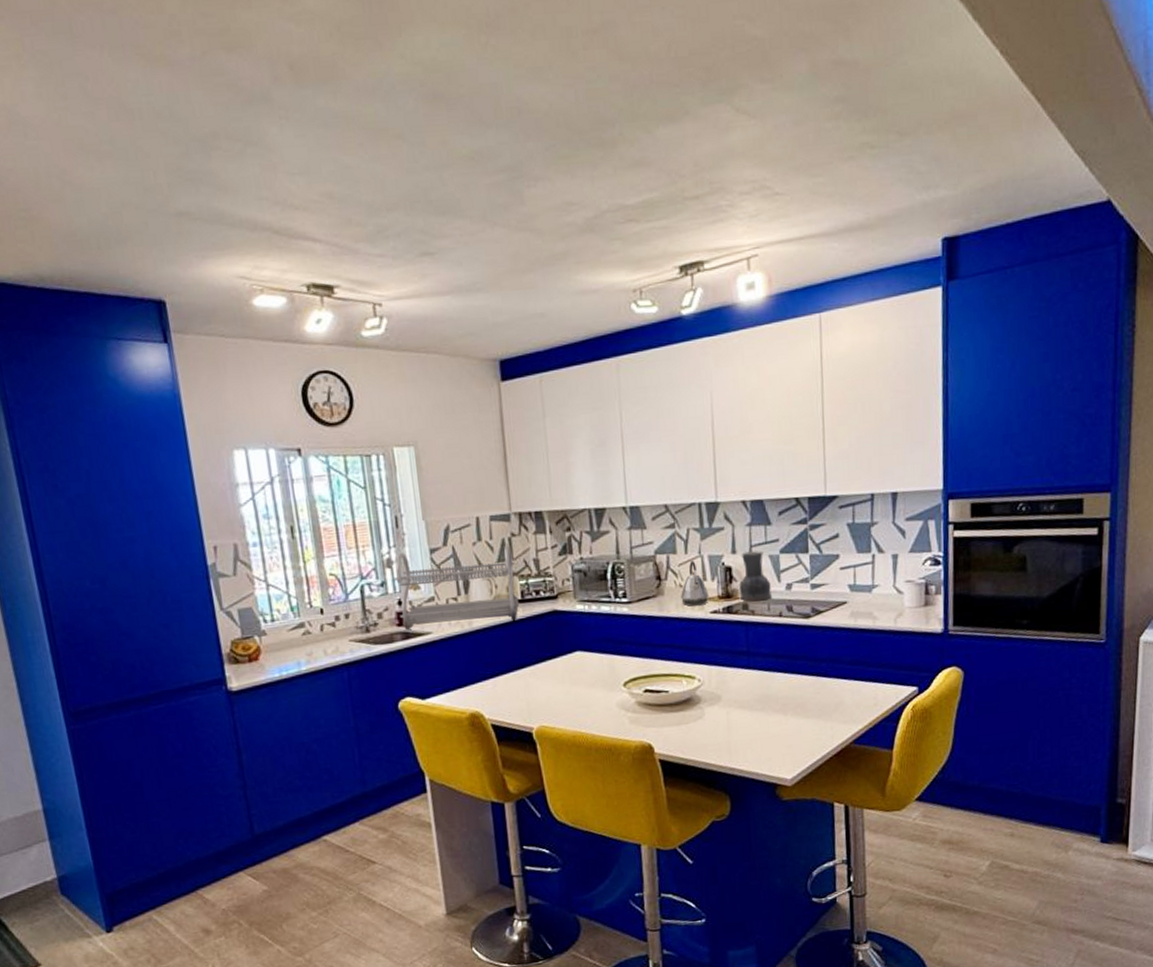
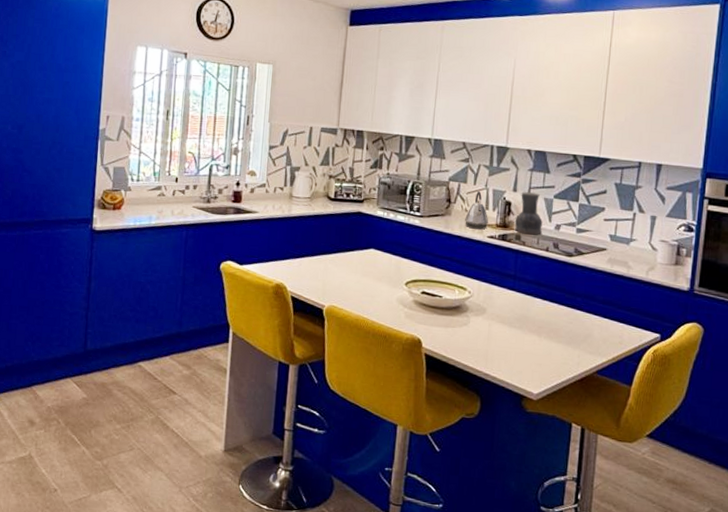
dish rack: present [394,543,519,631] -> none [236,144,334,215]

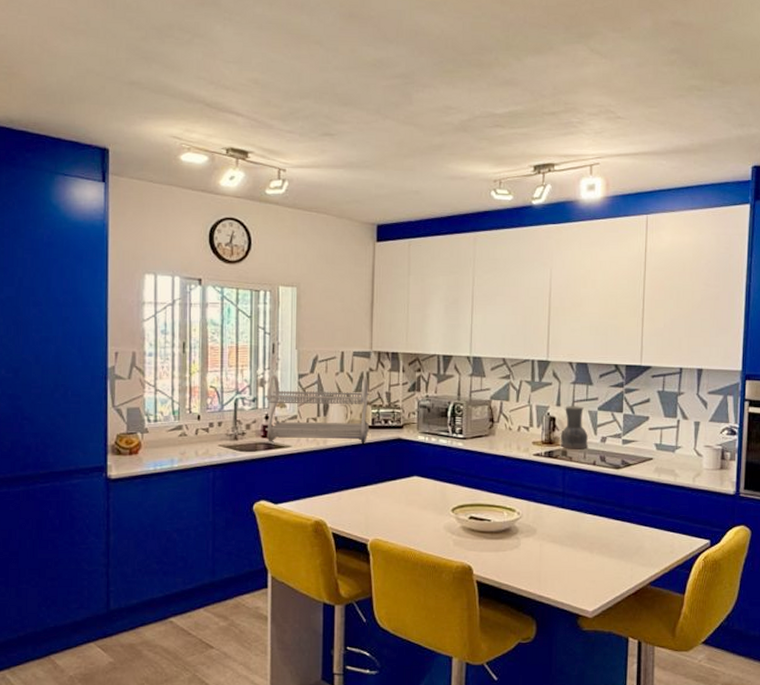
dish rack: none [236,144,334,215] -> present [265,374,369,443]
kettle: present [465,190,489,230] -> none [509,408,534,448]

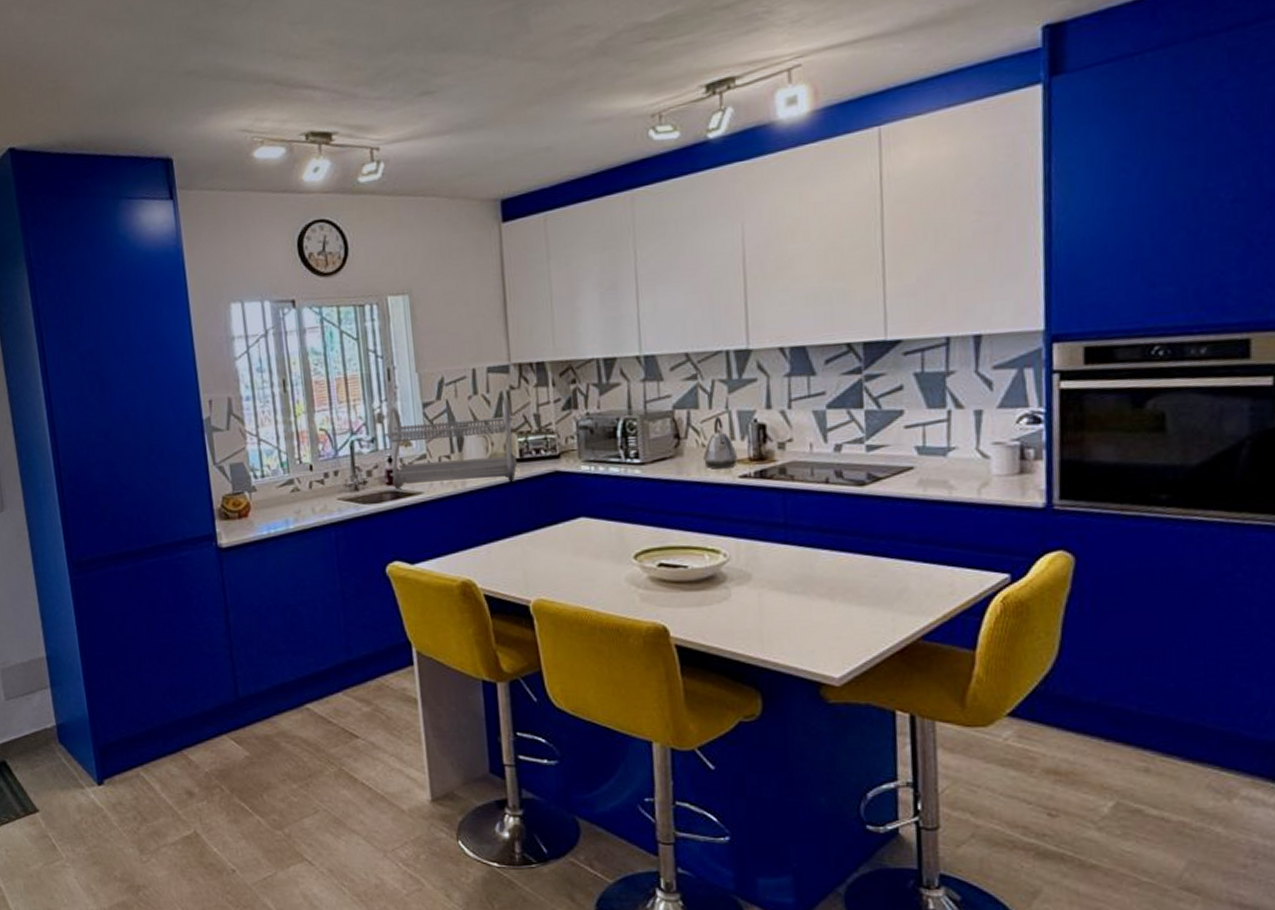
kettle: none [509,408,534,448] -> present [703,416,738,470]
vase: present [561,406,588,450] -> none [776,405,816,466]

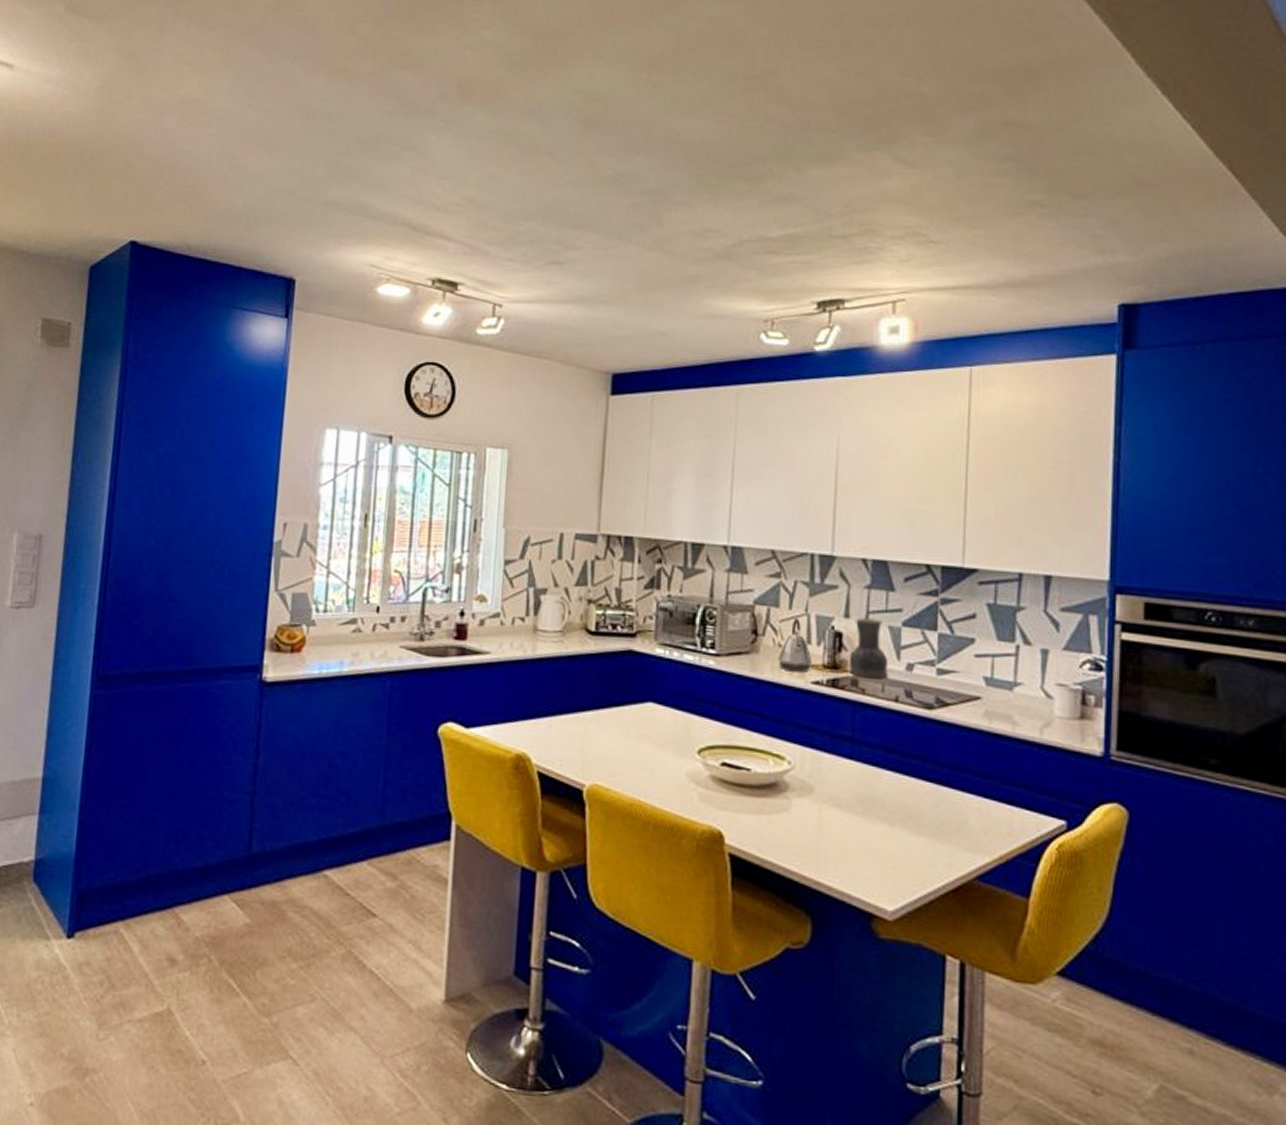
dish rack: present [385,397,517,490] -> none [459,558,594,654]
vase: none [776,405,816,466] -> present [850,618,888,679]

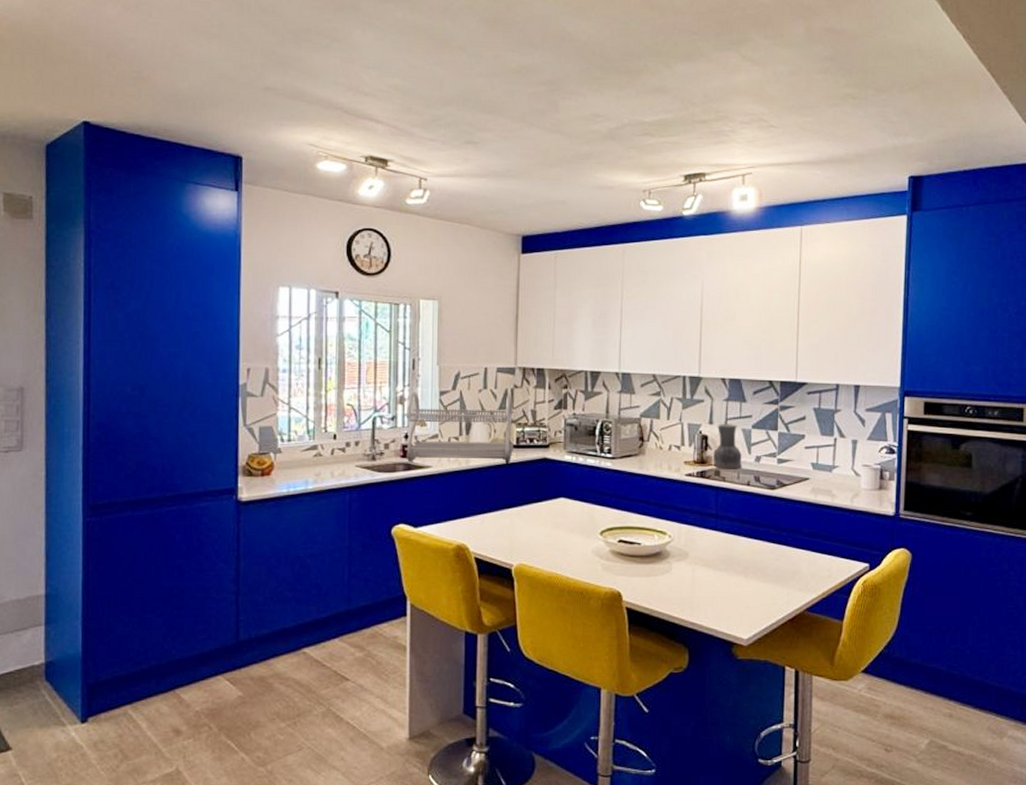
dish rack: none [459,558,594,654] -> present [404,391,514,464]
kettle: present [778,617,813,673] -> none [660,426,686,468]

